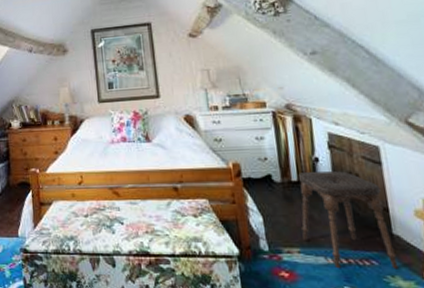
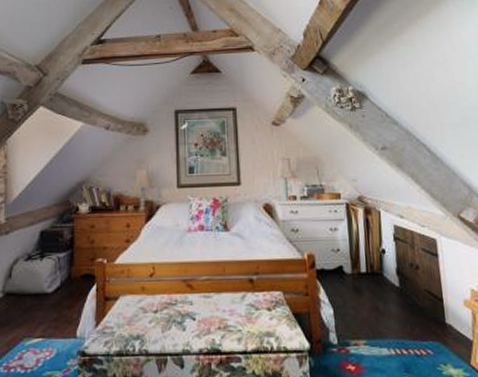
stool: present [297,171,399,269] -> none [366,263,450,360]

